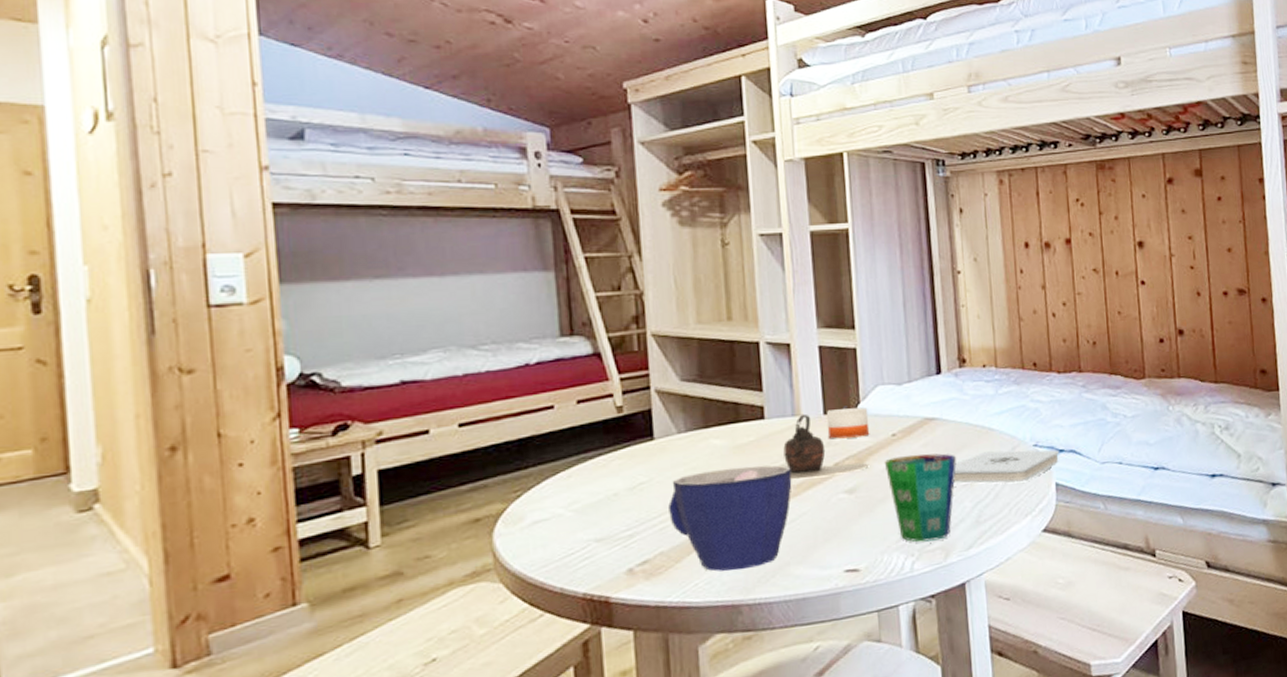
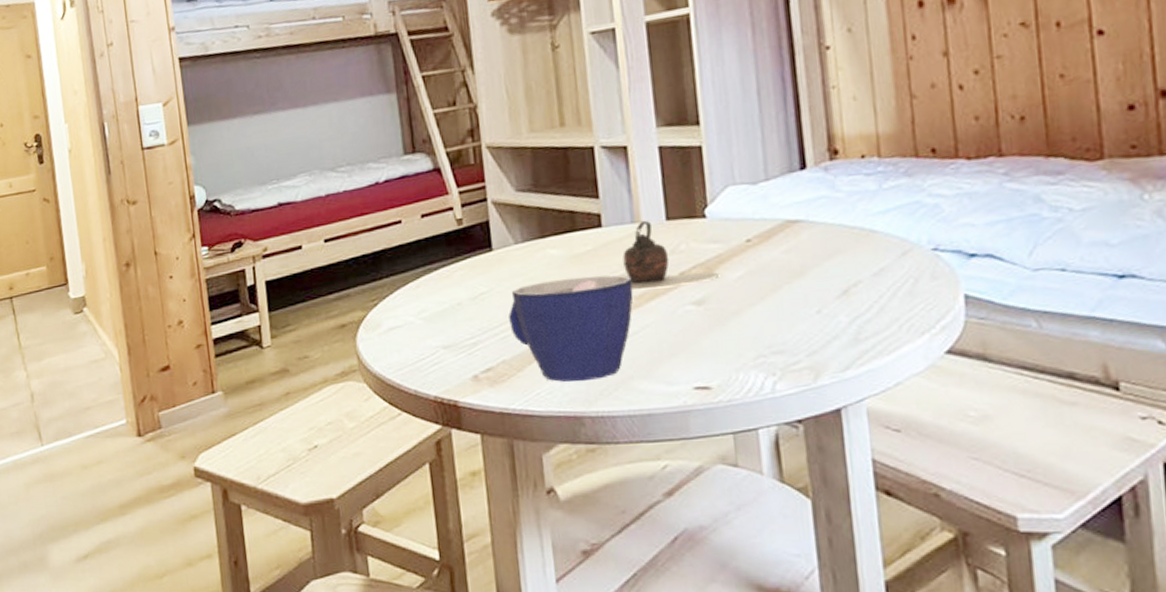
candle: present [826,407,870,439] -> none [669,211,720,247]
cup: present [884,453,957,542] -> none [737,260,828,361]
notepad: present [953,450,1060,484] -> none [823,254,970,296]

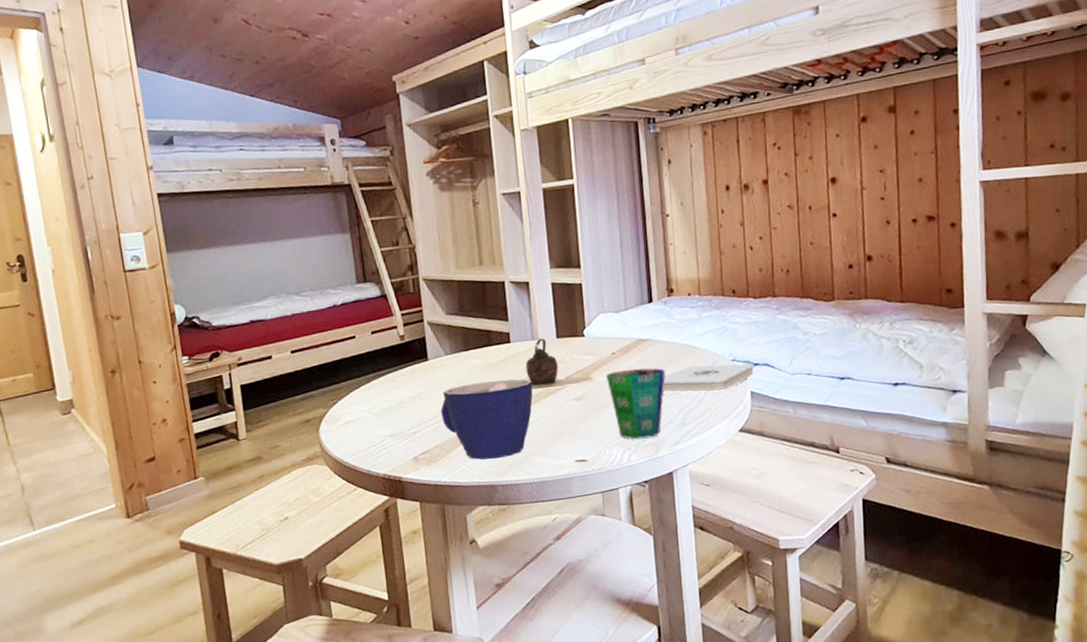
cup: none [737,260,828,361] -> present [605,368,666,439]
notepad: none [823,254,970,296] -> present [662,364,755,393]

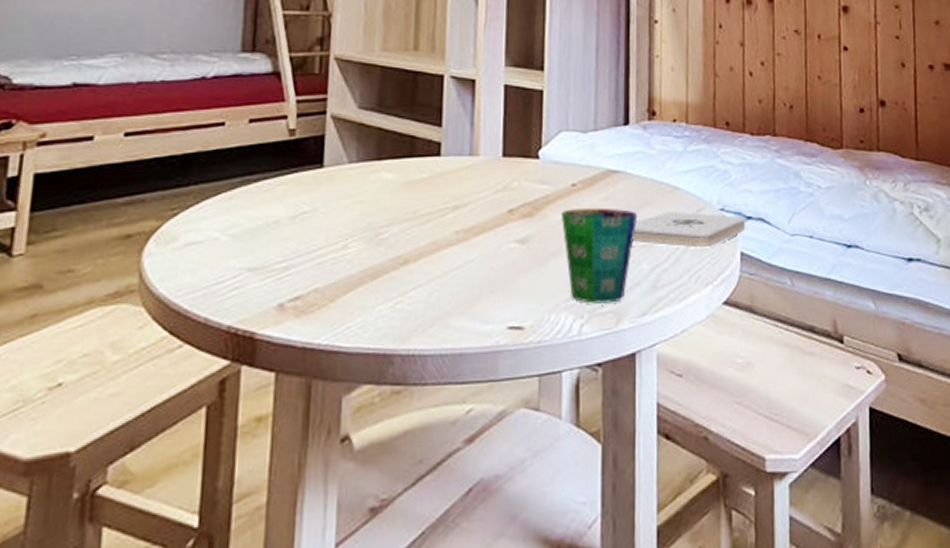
cup: present [441,379,533,460] -> none [329,204,462,317]
teapot: present [525,338,593,390] -> none [456,154,544,224]

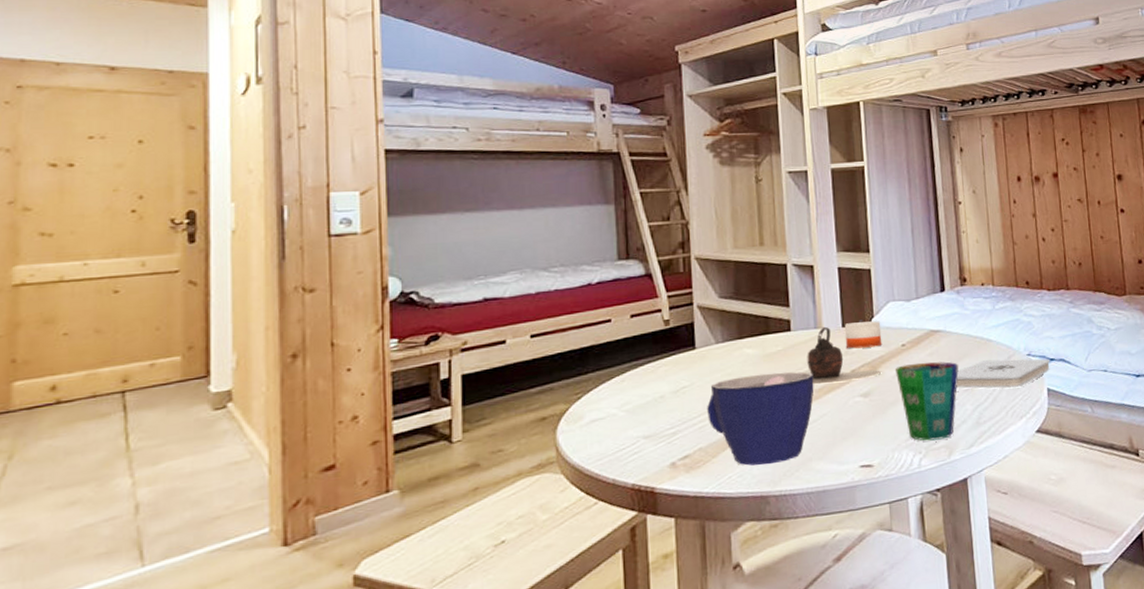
cup: none [329,204,462,317] -> present [707,371,814,466]
teapot: none [456,154,544,224] -> present [807,326,881,385]
candle: none [504,153,549,184] -> present [844,321,882,349]

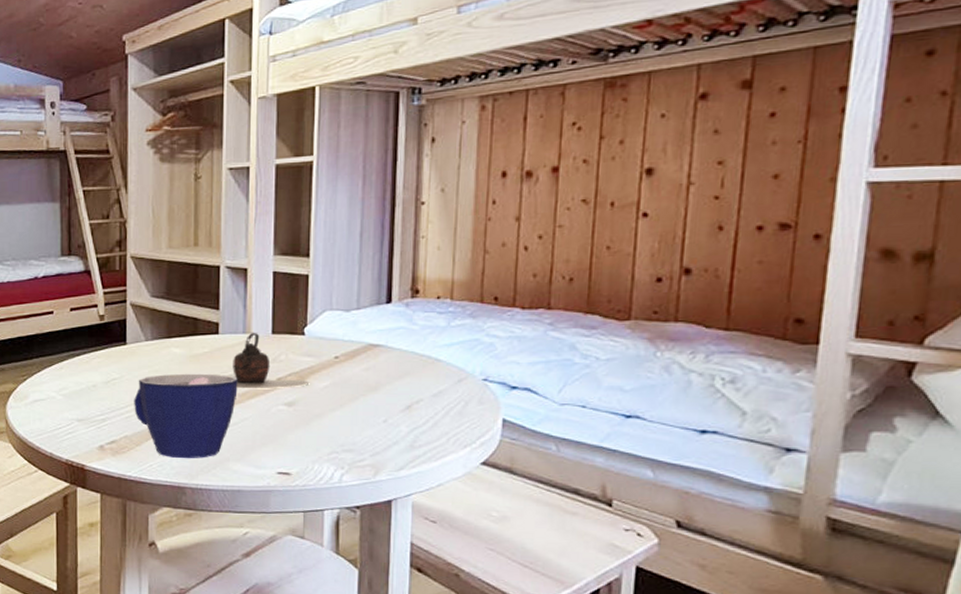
candle: present [844,321,882,349] -> none [273,330,314,357]
cup: present [895,361,959,441] -> none [324,377,398,458]
notepad: present [956,359,1051,389] -> none [391,381,512,415]

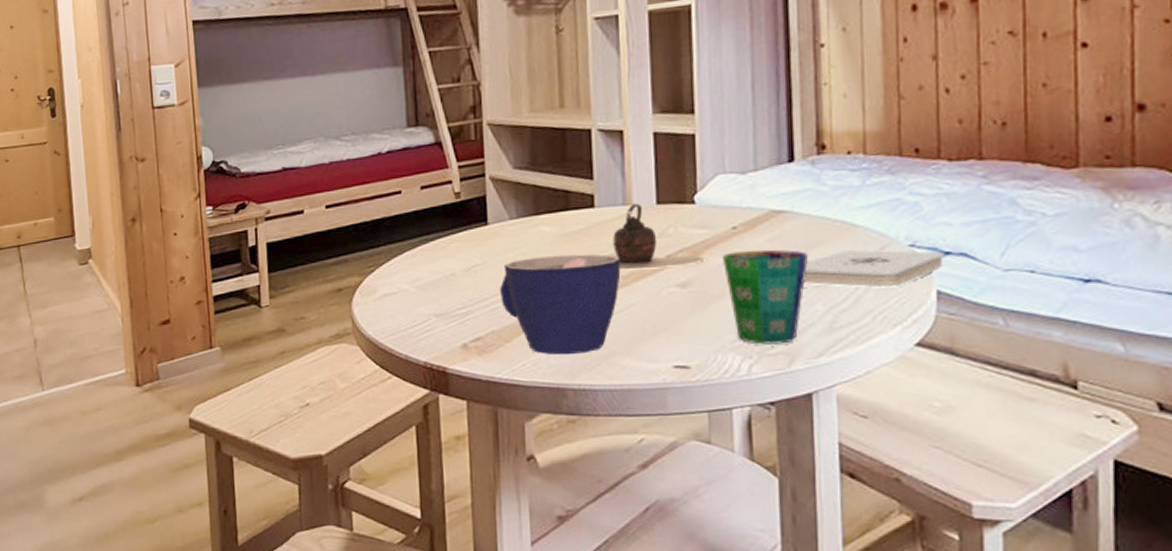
cup: none [324,377,398,458] -> present [721,249,809,345]
notepad: none [391,381,512,415] -> present [803,250,945,288]

